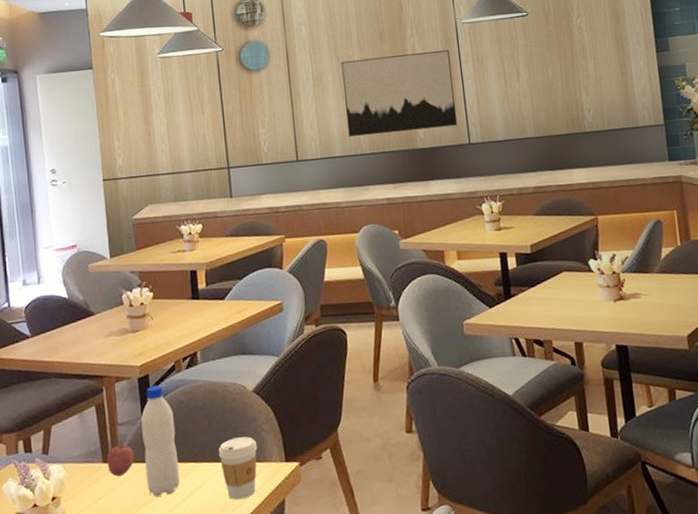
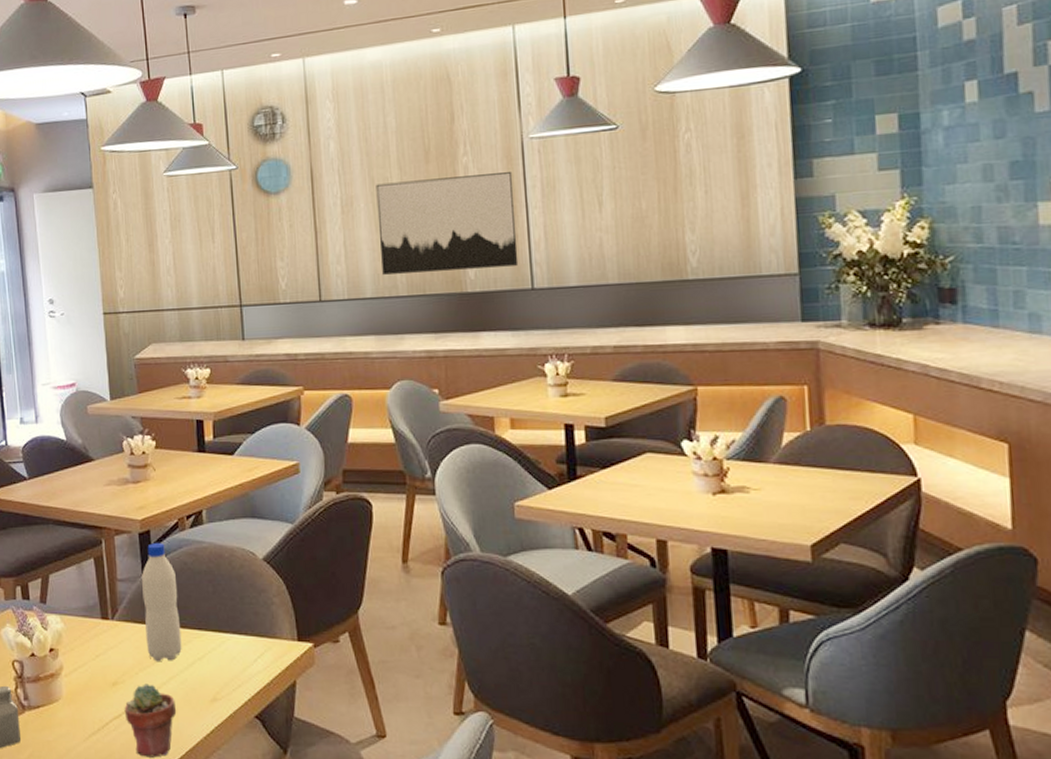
fruit: present [106,443,135,477] -> none [105,600,135,636]
coffee cup: present [218,436,258,499] -> none [223,608,267,675]

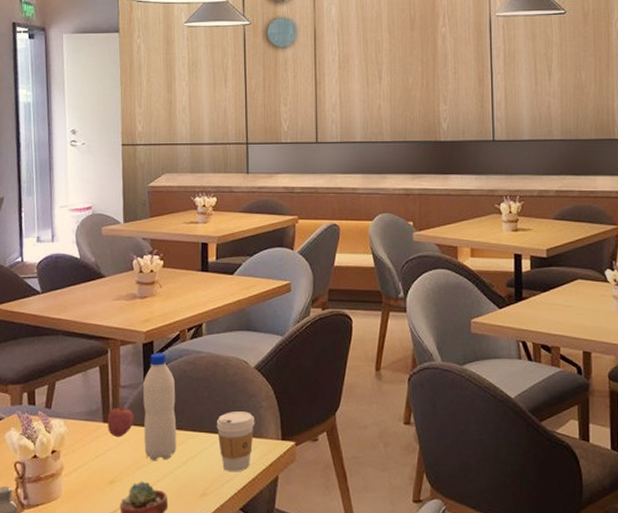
fruit: none [105,600,135,636] -> present [107,405,134,438]
coffee cup: none [223,608,267,675] -> present [216,412,255,471]
wall art: present [376,172,519,275] -> none [369,43,483,123]

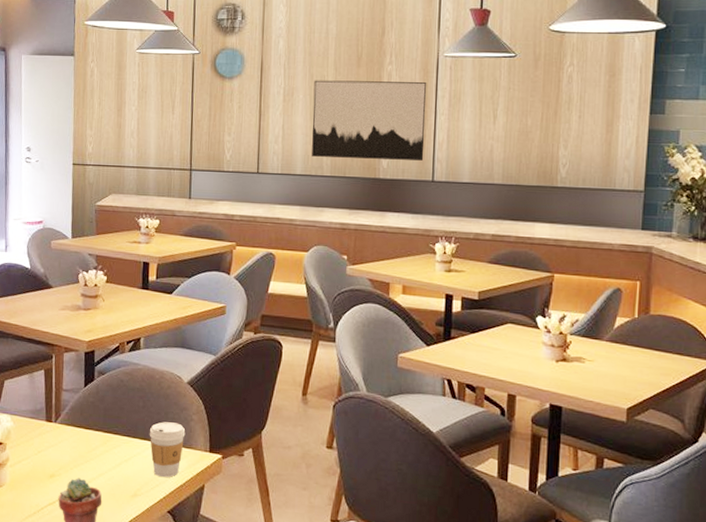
fruit: present [107,405,134,438] -> none [49,407,75,437]
water bottle: present [143,353,177,461] -> none [82,362,113,461]
wall art: none [369,43,483,123] -> present [312,80,427,161]

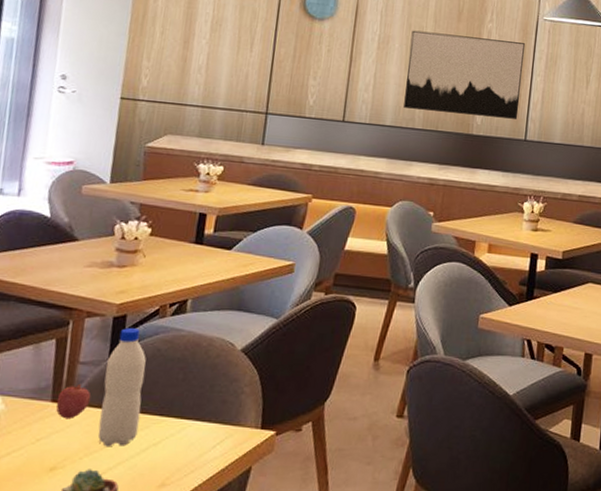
fruit: none [49,407,75,437] -> present [55,383,91,420]
water bottle: none [82,362,113,461] -> present [97,328,146,447]
coffee cup: present [149,422,186,477] -> none [187,396,234,461]

